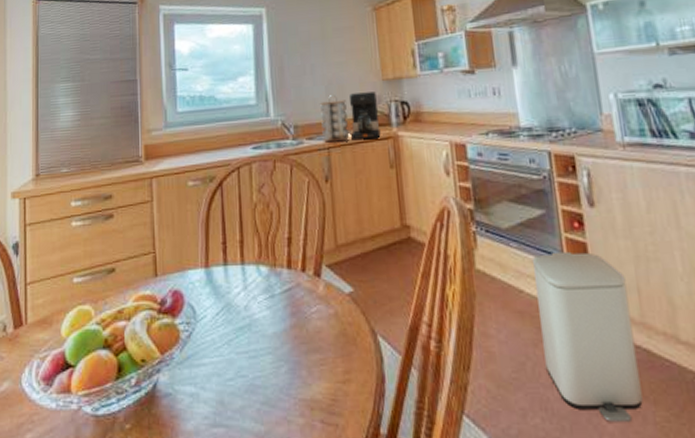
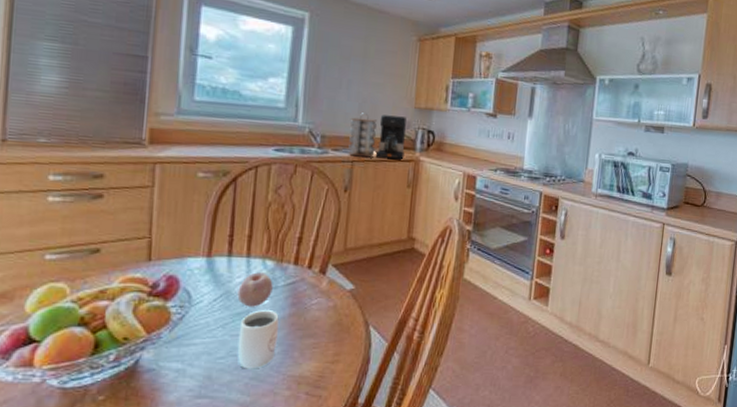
fruit: none [237,280,270,320] -> present [237,272,273,307]
mug: none [244,322,284,392] -> present [237,310,279,369]
pedal bin: present [532,251,643,423] -> none [501,270,573,395]

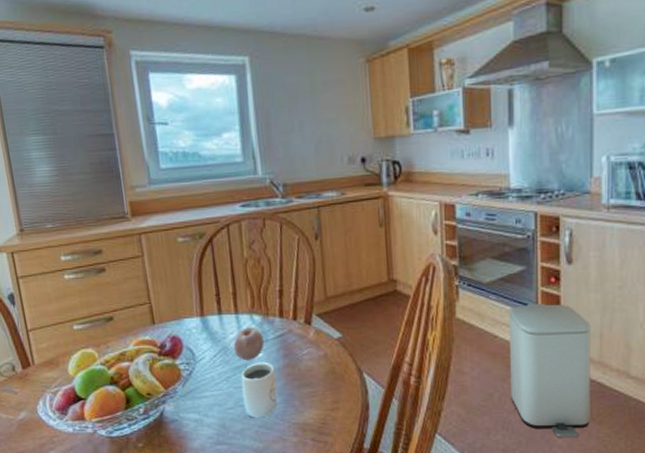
spice rack: present [348,113,377,157] -> none [308,153,340,201]
coffee maker: present [375,115,407,160] -> none [339,150,371,200]
pedal bin: none [501,270,573,395] -> present [508,303,591,438]

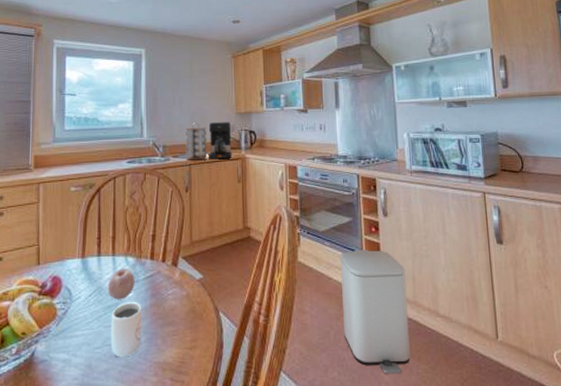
spice rack: none [308,153,340,201] -> present [184,123,208,160]
coffee maker: none [339,150,371,200] -> present [208,122,232,160]

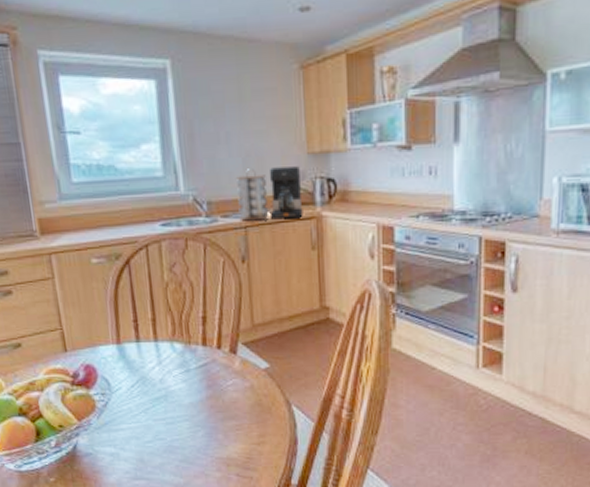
fruit: present [107,268,135,300] -> none [152,356,186,391]
mug: present [110,302,143,358] -> none [160,394,200,452]
pedal bin: present [339,249,410,375] -> none [447,333,535,475]

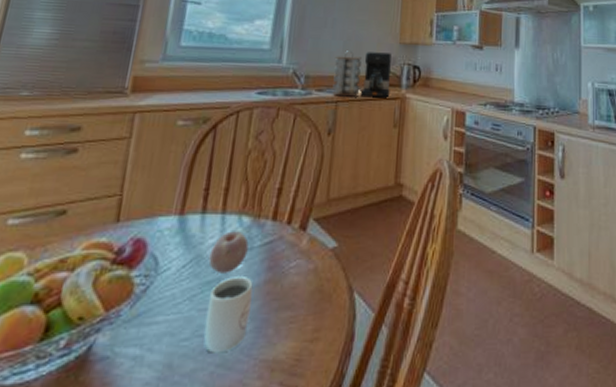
fruit: none [152,356,186,391] -> present [208,231,249,273]
mug: none [160,394,200,452] -> present [204,277,253,353]

